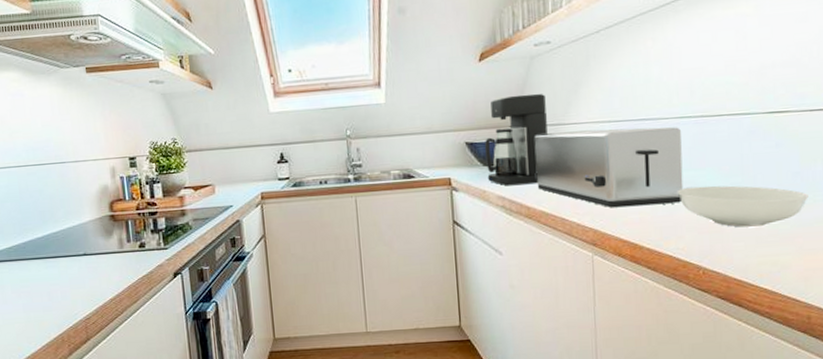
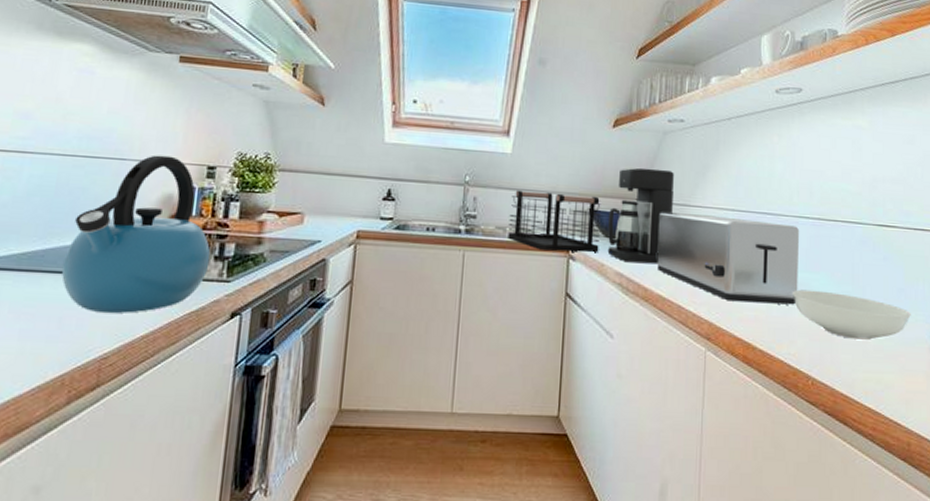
kettle: none [39,154,149,285] -> present [61,155,211,313]
dish rack: none [391,129,479,187] -> present [508,190,601,253]

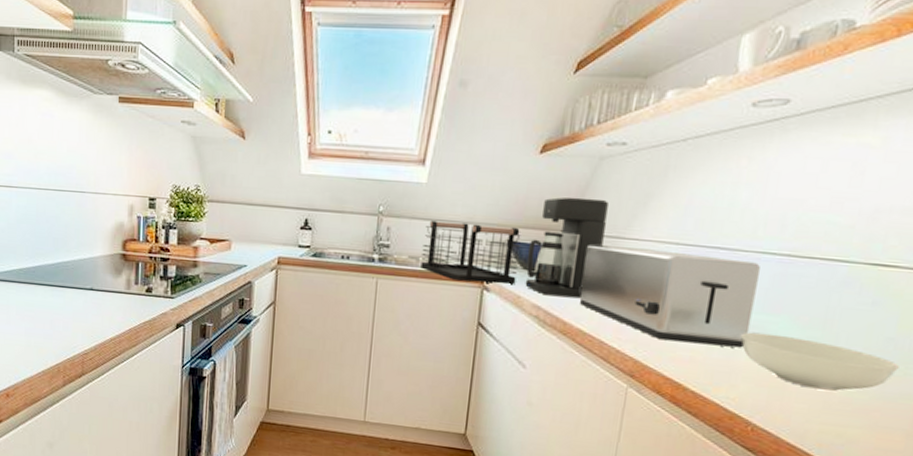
kettle: present [61,155,211,313] -> none [48,188,157,320]

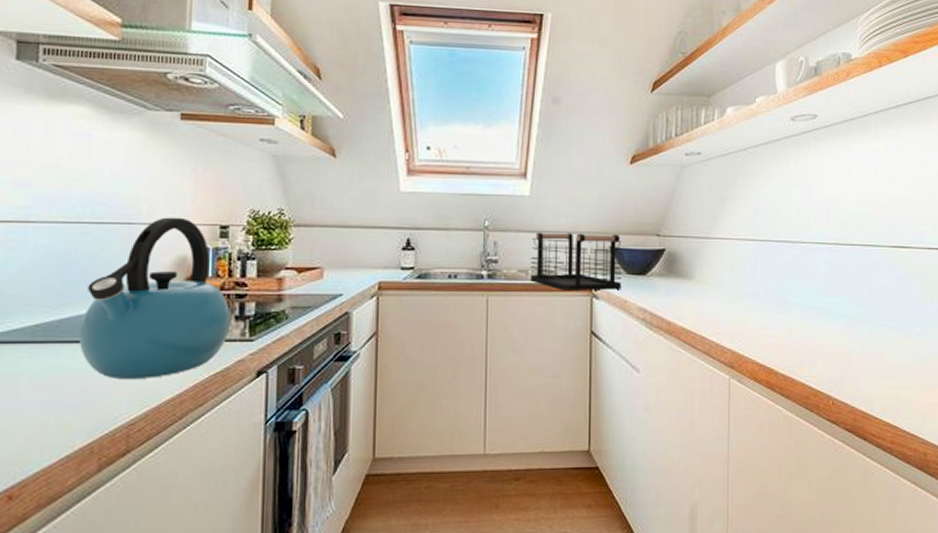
kettle: none [48,188,157,320] -> present [78,217,231,379]
coffee maker: present [525,197,608,297] -> none [629,203,693,296]
toaster: present [579,243,761,348] -> none [679,245,818,330]
bowl: present [739,332,899,392] -> none [811,314,926,360]

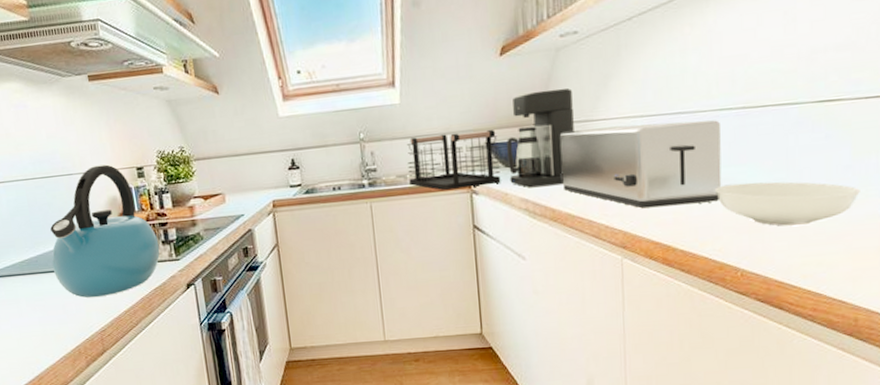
coffee maker: none [629,203,693,296] -> present [506,88,574,187]
toaster: none [679,245,818,330] -> present [559,120,722,209]
bowl: none [811,314,926,360] -> present [714,181,860,227]

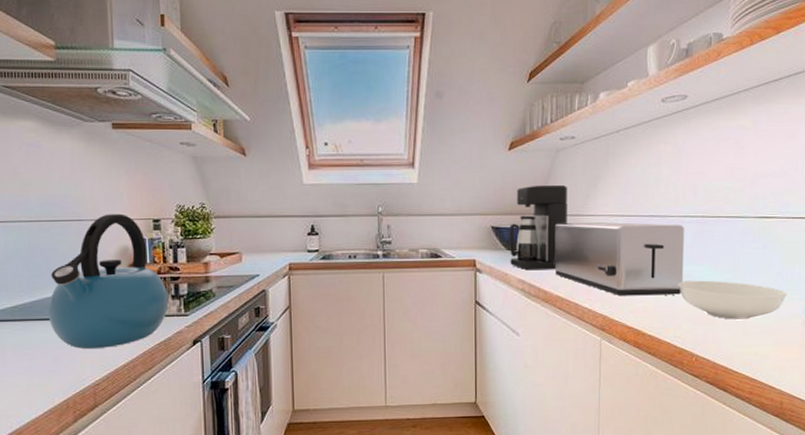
dish rack: present [407,129,501,191] -> none [420,214,502,267]

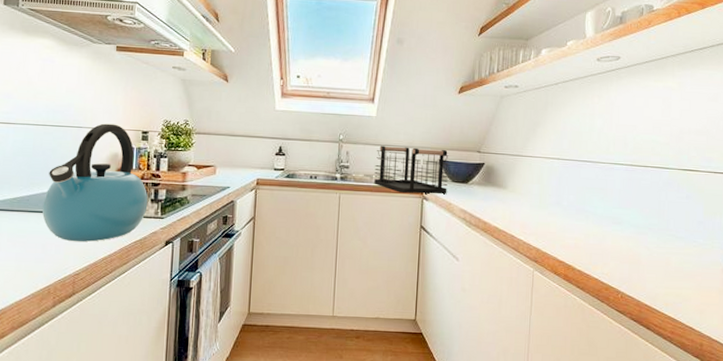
dish rack: none [420,214,502,267] -> present [374,146,449,195]
coffee maker: present [508,184,567,269] -> none [454,126,509,202]
toaster: present [554,222,685,296] -> none [494,160,615,235]
bowl: present [677,280,787,321] -> none [606,222,708,264]

